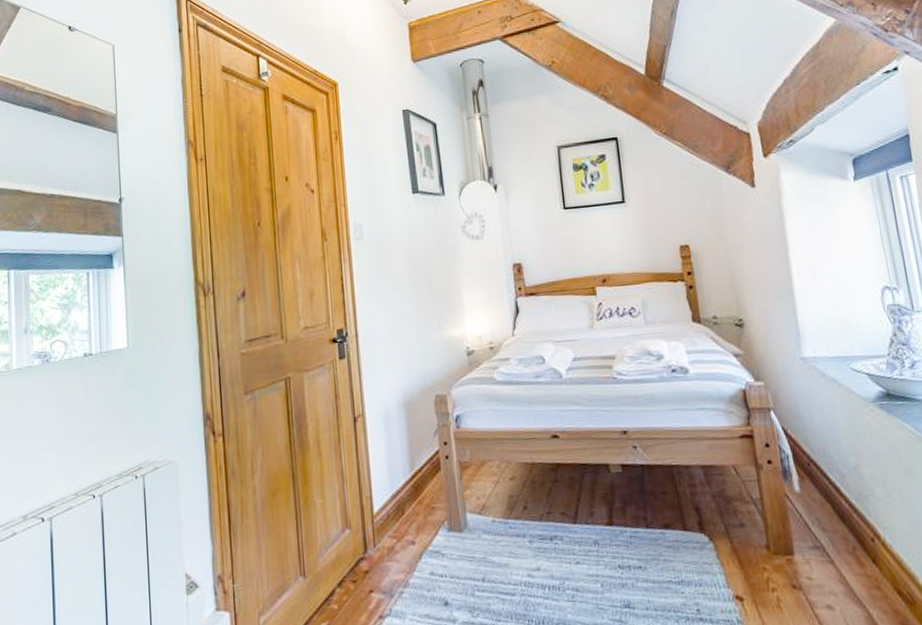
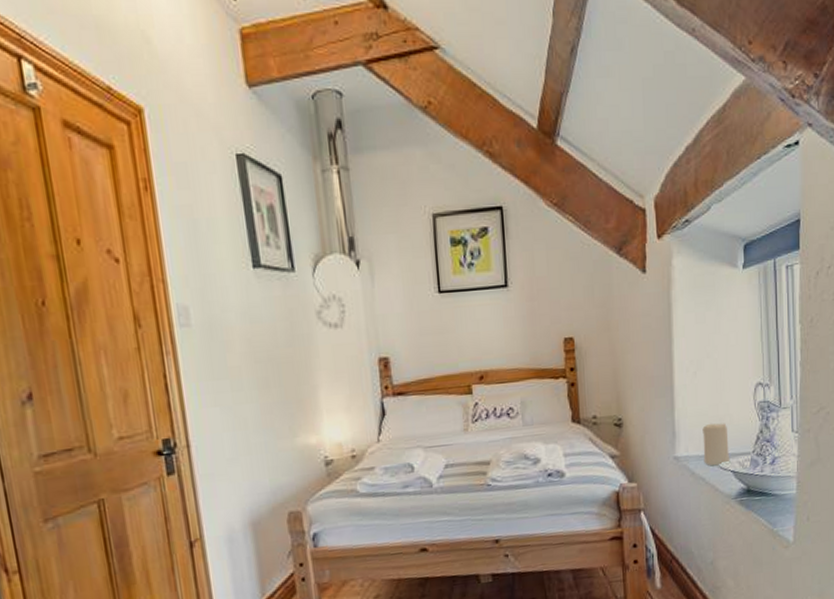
candle: none [828,325,864,368] -> present [702,423,730,467]

